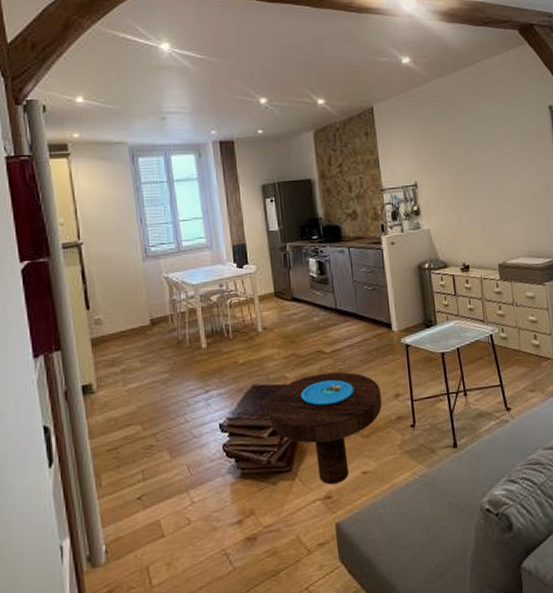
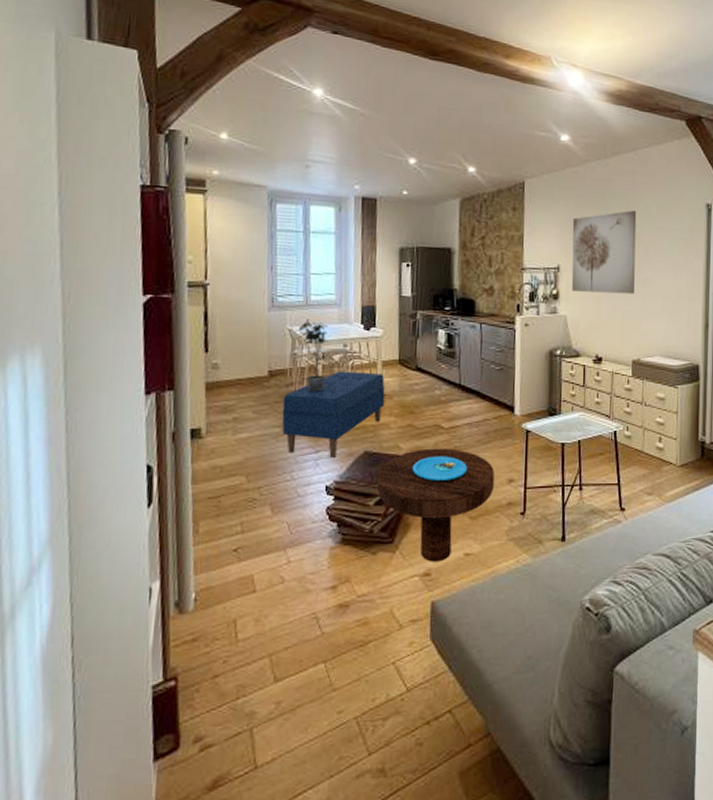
bench: none [167,308,266,396] -> present [282,371,385,458]
potted plant: none [174,265,206,334] -> present [298,319,330,391]
wall art: none [423,120,493,205] -> present [571,210,637,295]

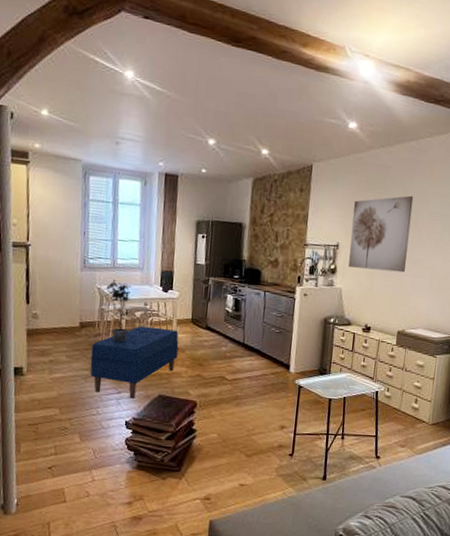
side table: present [377,448,494,562] -> none [168,395,269,489]

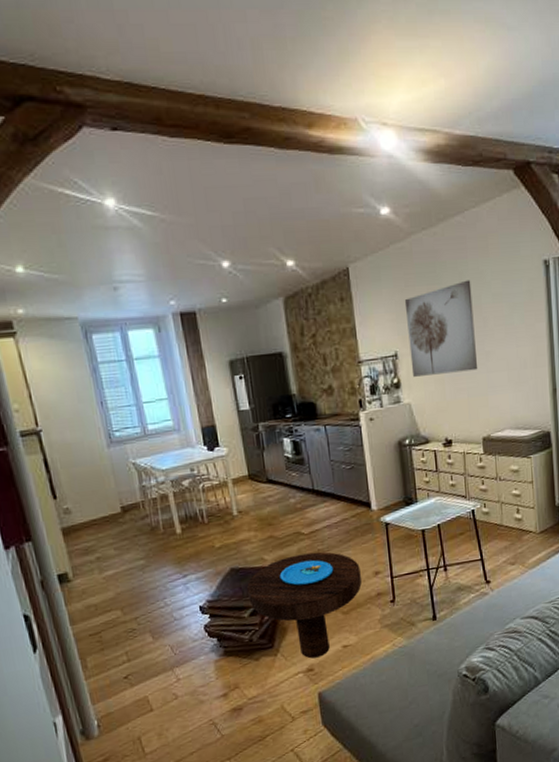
bench: present [90,326,179,399] -> none [141,491,242,582]
potted plant: present [106,280,133,342] -> none [142,449,179,520]
side table: none [168,395,269,489] -> present [247,551,362,659]

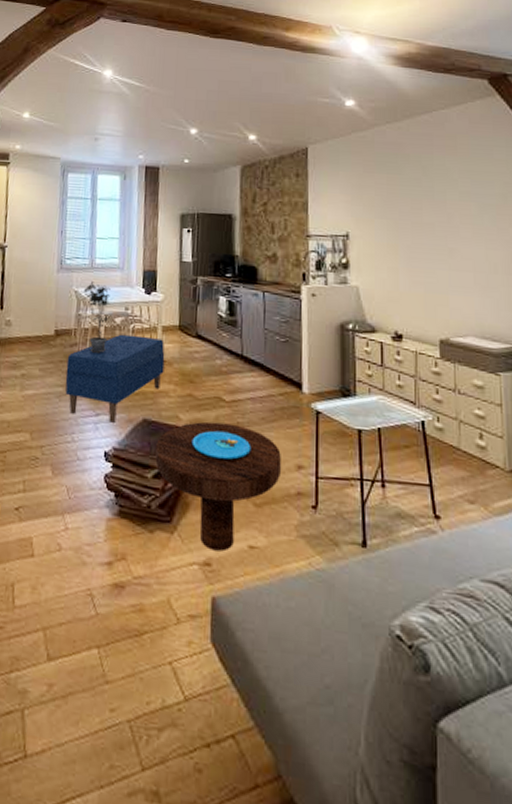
bench: none [141,491,242,582] -> present [65,334,165,423]
potted plant: none [142,449,179,520] -> present [83,281,113,353]
wall art: present [404,280,478,377] -> none [361,174,439,266]

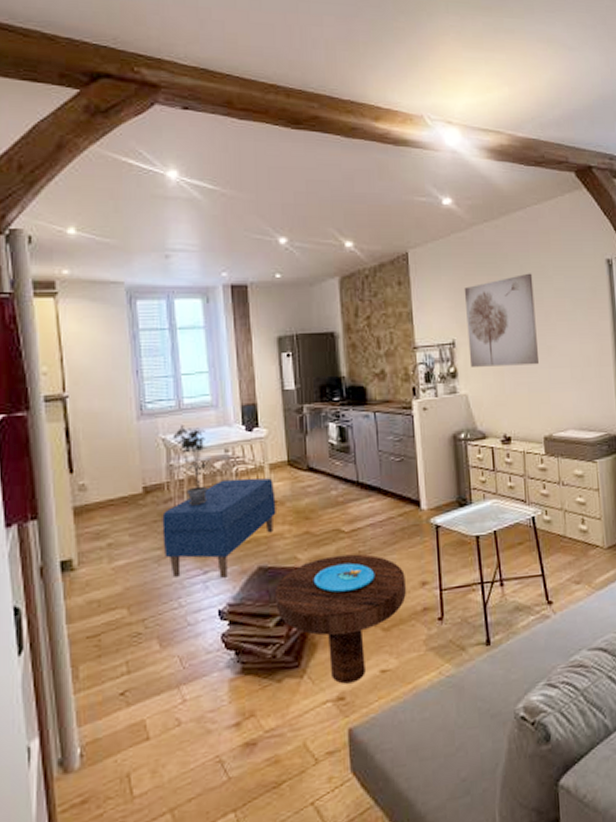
wall art: none [361,174,439,266] -> present [464,273,540,367]

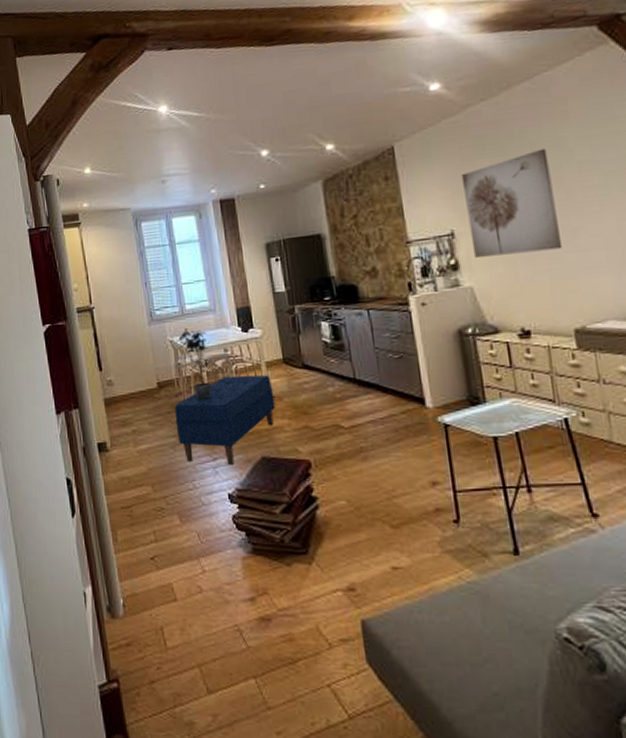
side table: present [275,553,406,684] -> none [279,449,415,576]

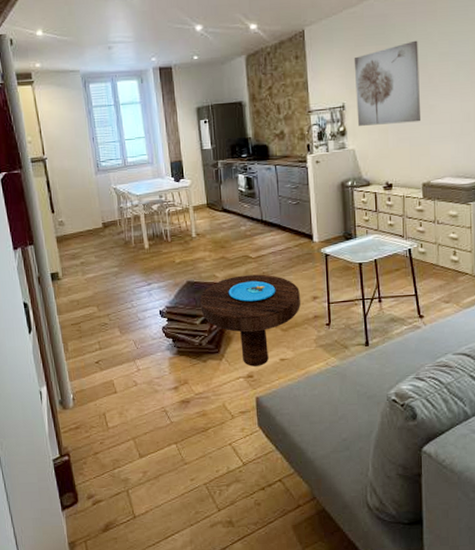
bench: present [174,375,275,465] -> none [117,217,199,288]
potted plant: present [178,328,211,399] -> none [121,178,148,236]
side table: none [279,449,415,576] -> present [200,274,300,367]

